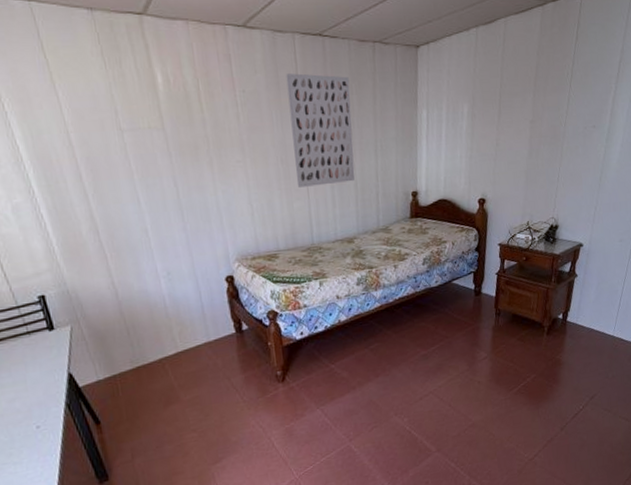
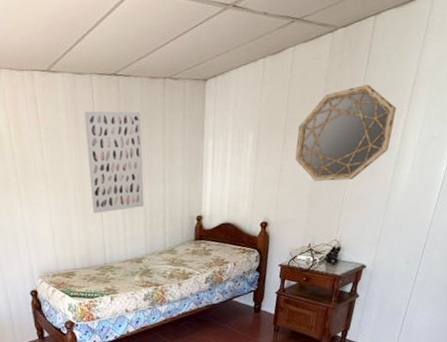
home mirror: none [510,60,605,157] -> present [295,85,397,181]

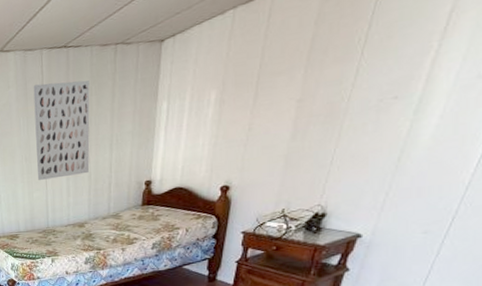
home mirror: present [295,85,397,181] -> none [268,21,421,139]

